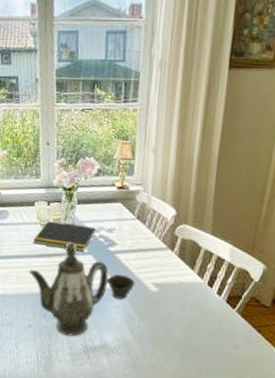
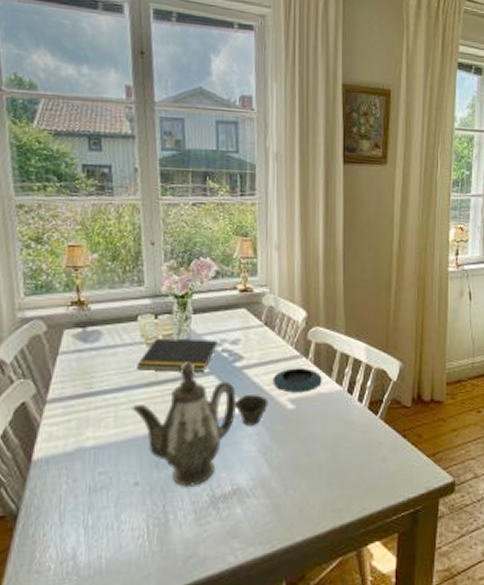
saucer: none [140,257,185,280] -> present [272,368,322,393]

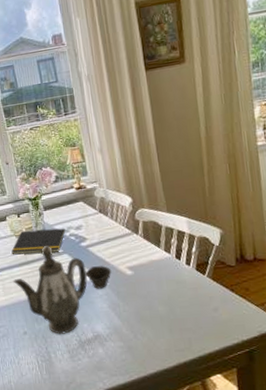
saucer: present [272,368,322,393] -> none [112,242,153,262]

